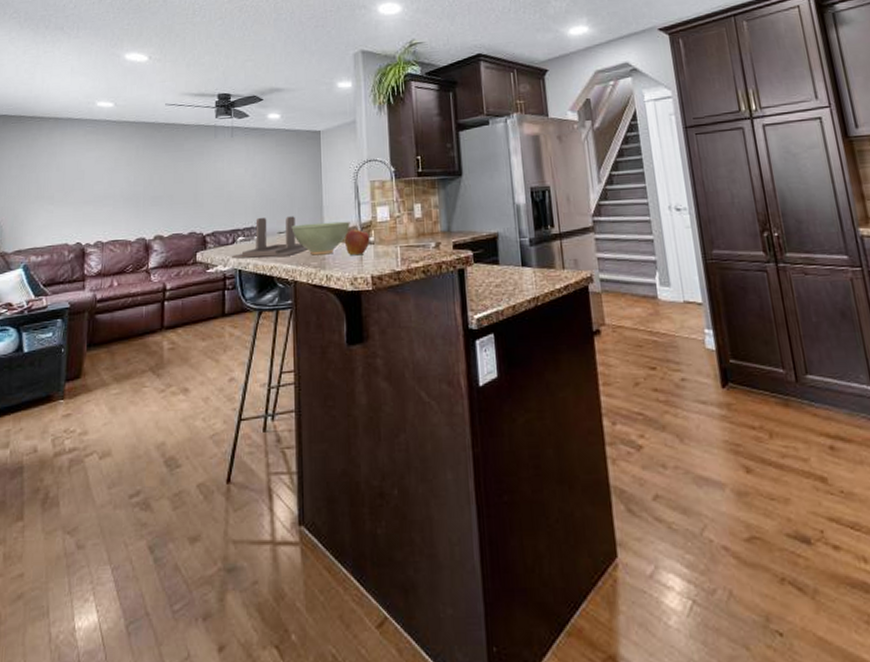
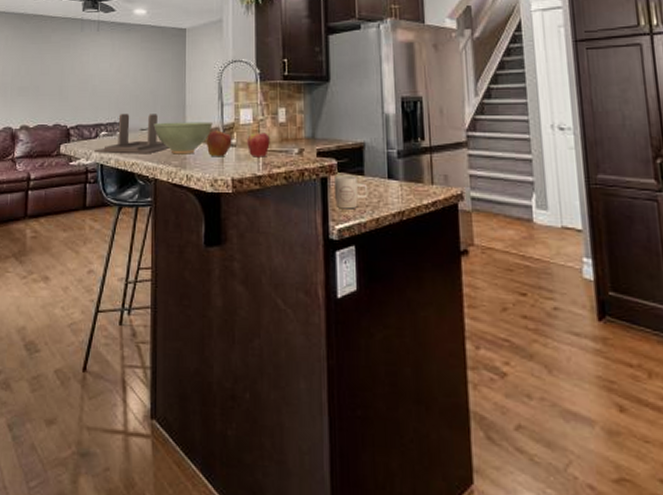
fruit: none [385,220,407,254] -> present [247,124,270,157]
mug: none [470,265,504,299] -> present [333,176,369,209]

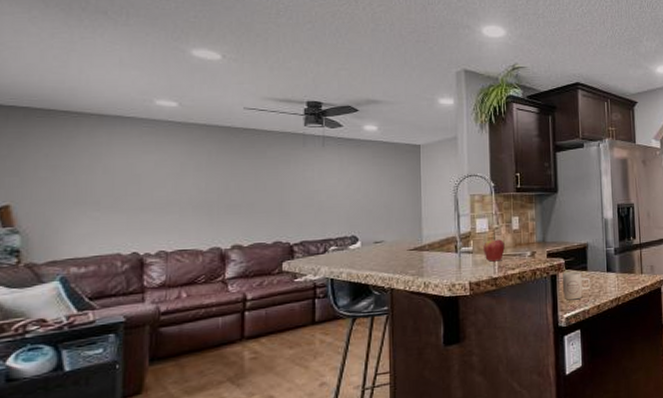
napkin holder: present [93,113,169,153] -> none [322,226,405,268]
bowl: present [153,121,213,154] -> none [388,232,449,264]
fruit: present [206,127,232,157] -> none [443,236,469,264]

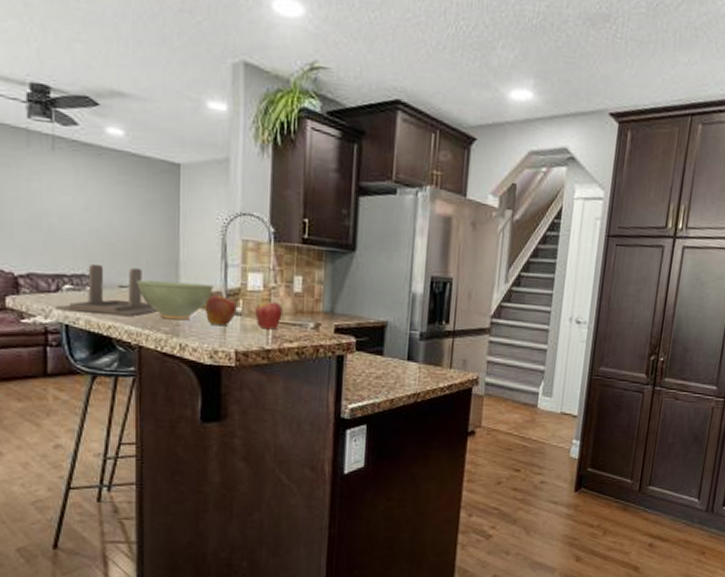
napkin holder: none [322,226,405,268] -> present [54,263,157,316]
bowl: none [388,232,449,264] -> present [136,280,213,321]
fruit: none [443,236,469,264] -> present [204,292,237,326]
mug: present [562,271,591,300] -> none [349,354,386,389]

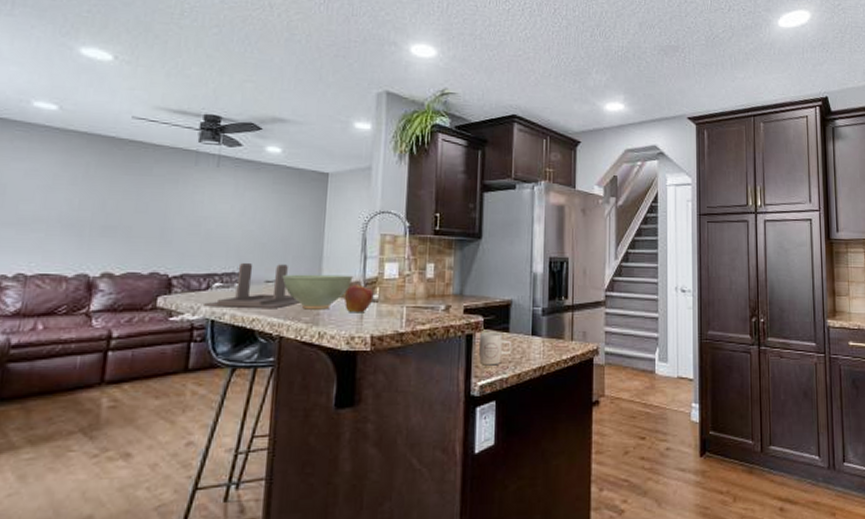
fruit: present [255,292,282,330] -> none [390,279,416,314]
mug: none [349,354,386,389] -> present [478,332,512,366]

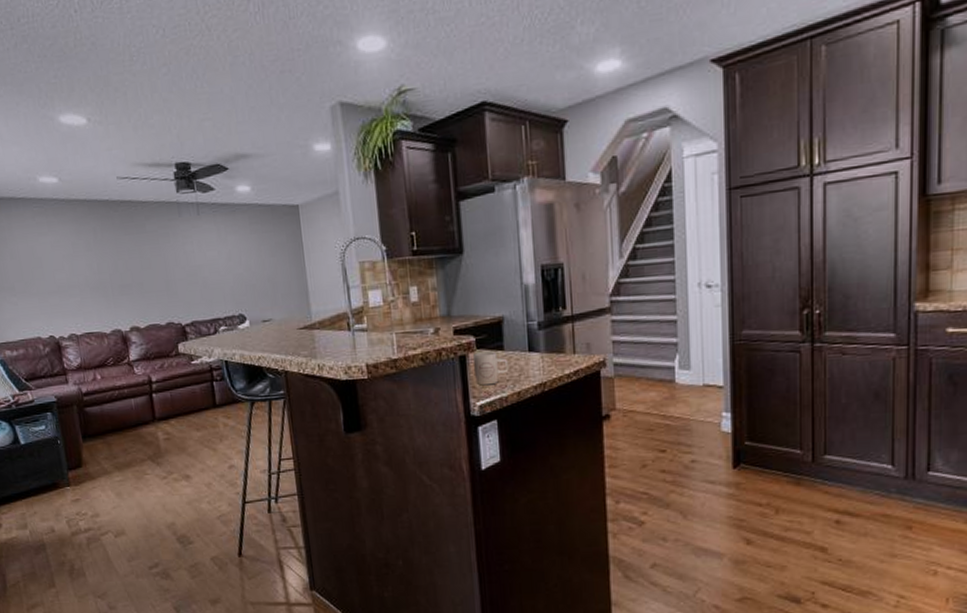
napkin holder: present [202,262,300,308] -> none [214,303,296,350]
bowl: present [282,274,353,310] -> none [276,307,340,345]
fruit: present [343,281,374,313] -> none [334,311,363,344]

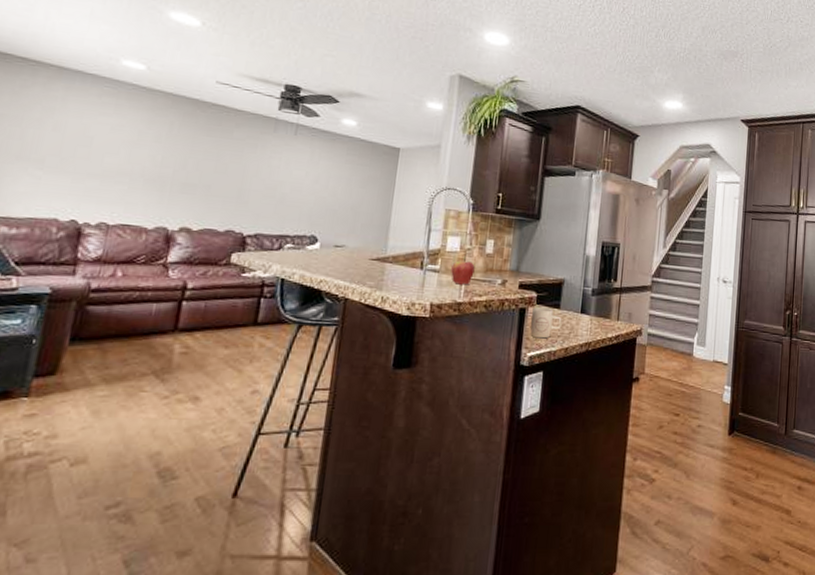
fruit: none [378,305,404,341] -> present [451,253,475,285]

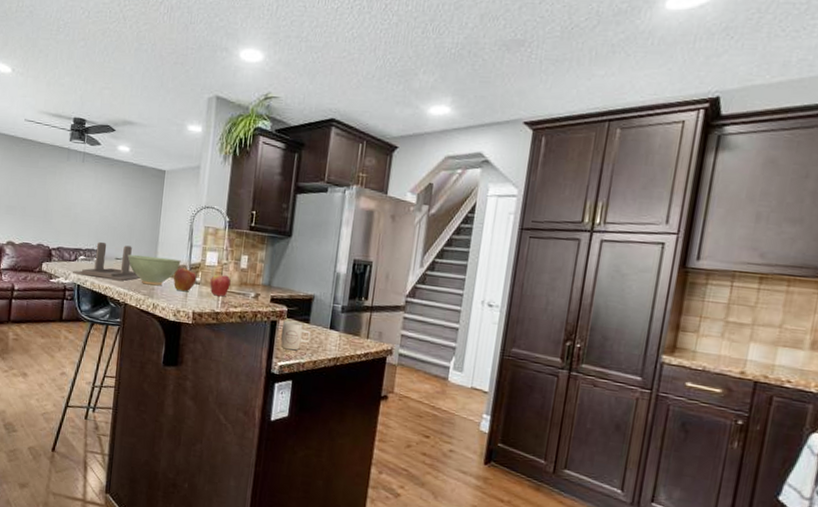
napkin holder: none [273,226,366,272] -> present [72,241,140,281]
bowl: none [350,241,417,276] -> present [127,254,181,286]
fruit: none [407,252,436,282] -> present [173,266,197,292]

